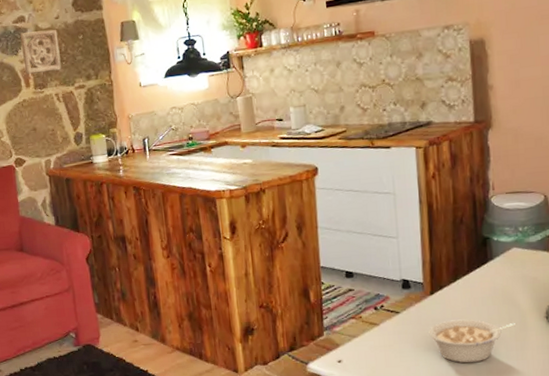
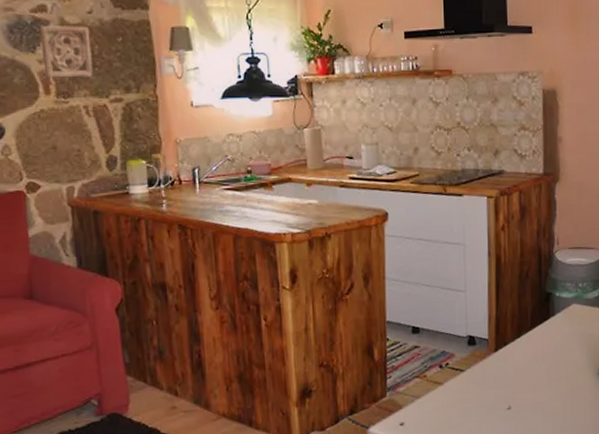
legume: present [429,319,515,363] -> none [491,377,572,422]

